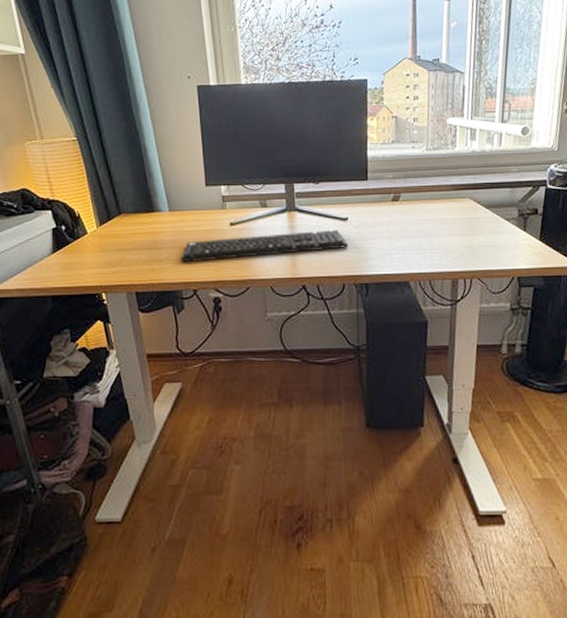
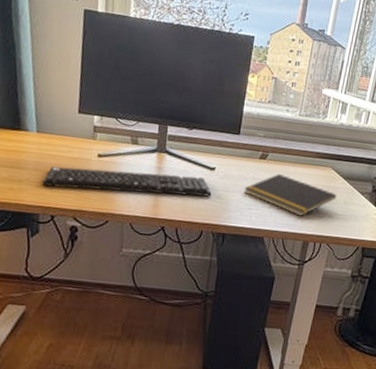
notepad: none [380,213,481,254] -> present [243,173,337,216]

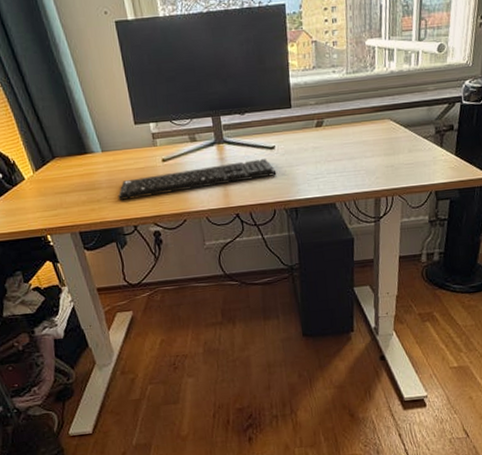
notepad: present [243,173,337,216] -> none [306,137,400,174]

